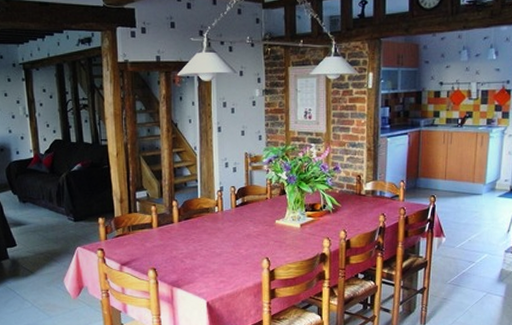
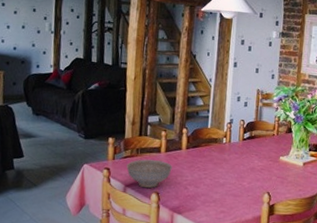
decorative bowl: none [120,236,166,265] -> present [126,159,172,189]

